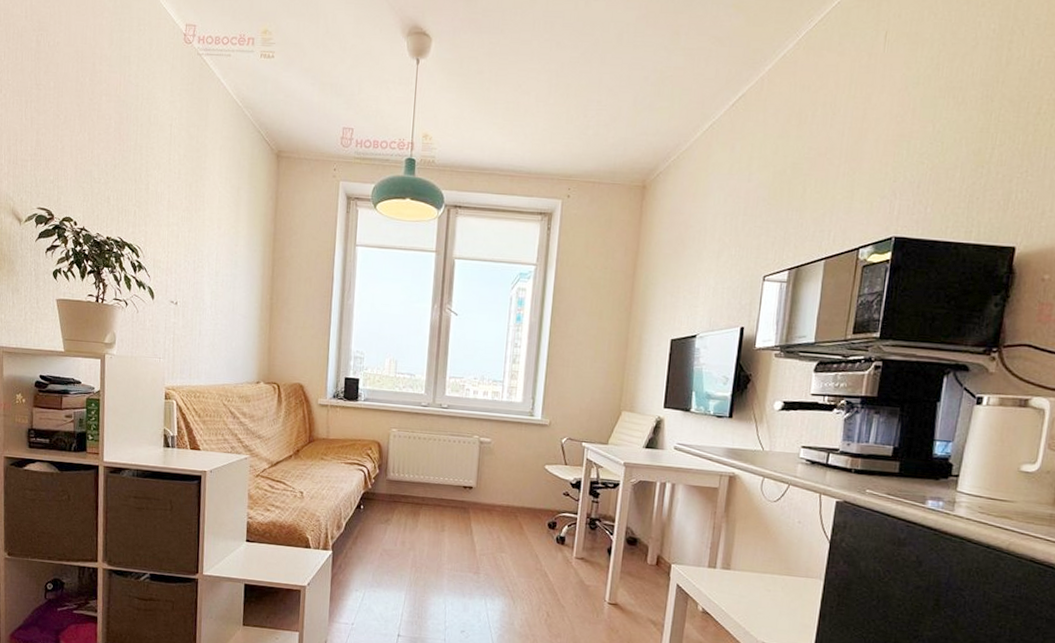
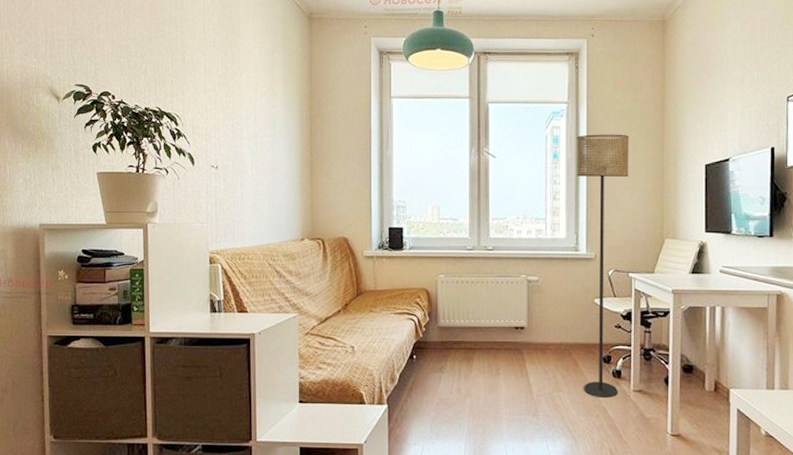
floor lamp: none [526,299,595,563] -> present [577,134,629,399]

